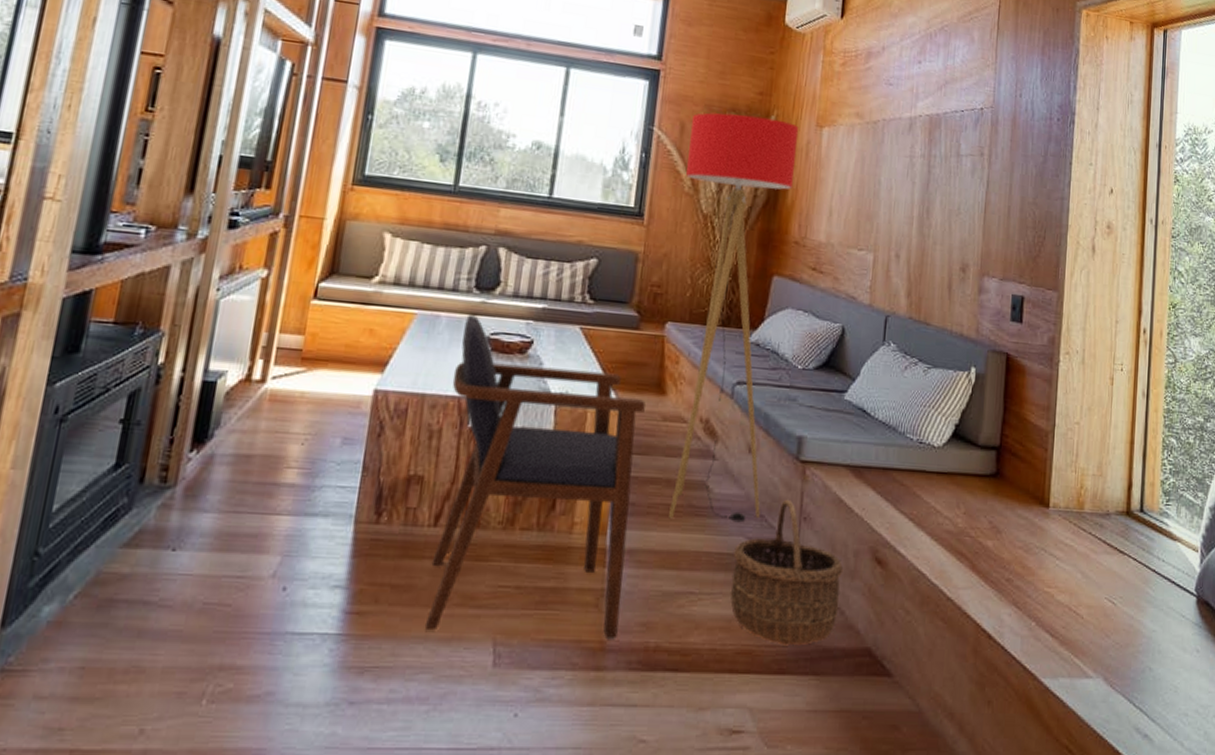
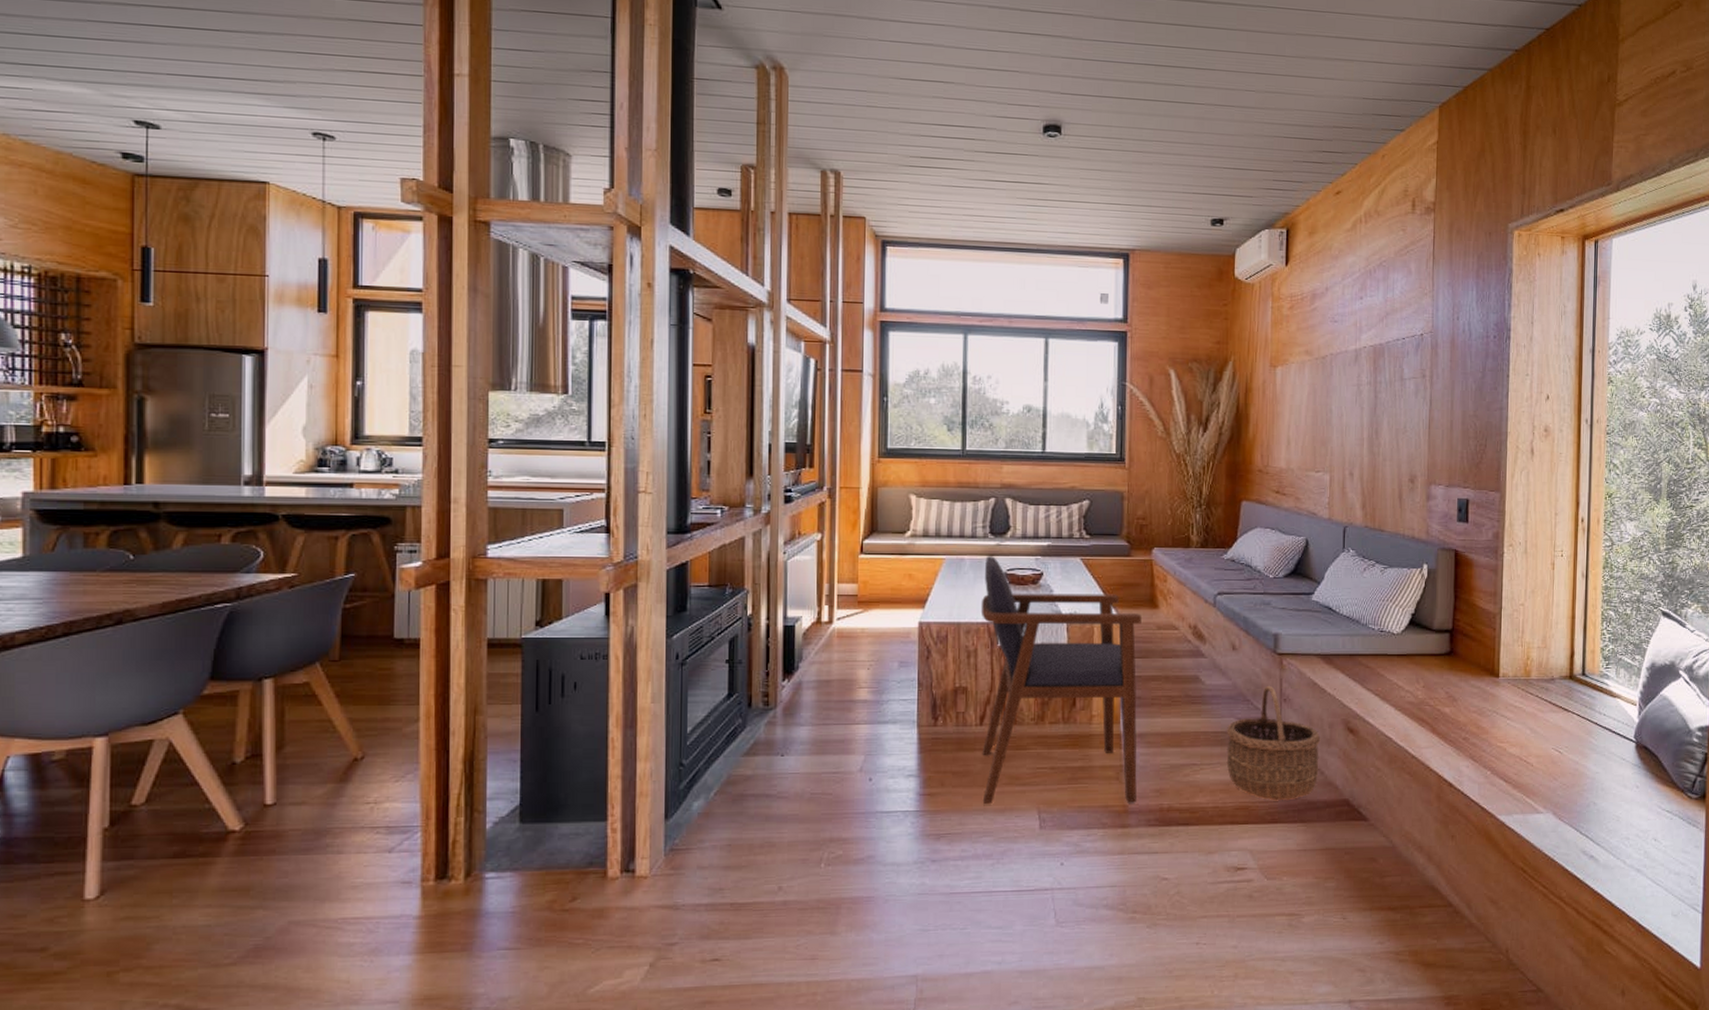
floor lamp: present [669,112,799,521] -> none [1158,363,1255,707]

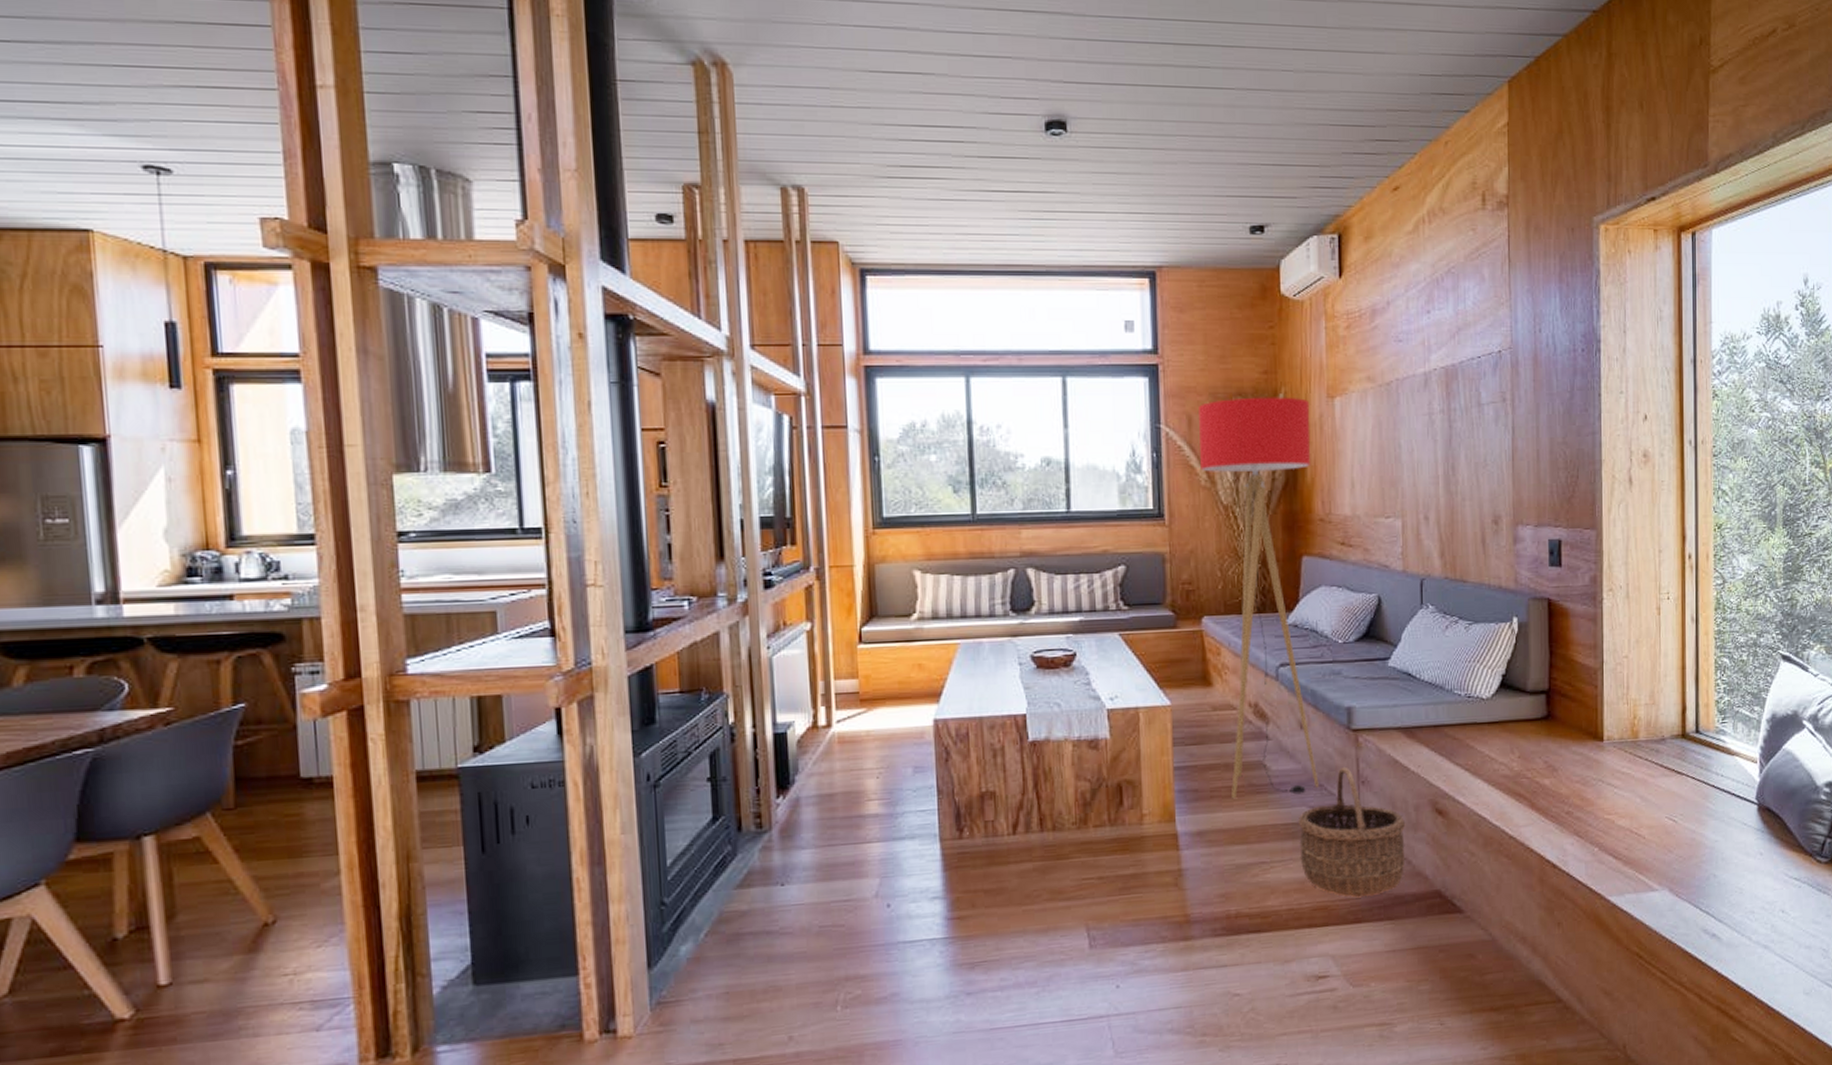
armchair: present [980,556,1142,805] -> none [1005,637,1199,926]
floor lamp: none [1158,363,1255,707] -> present [1199,397,1319,799]

